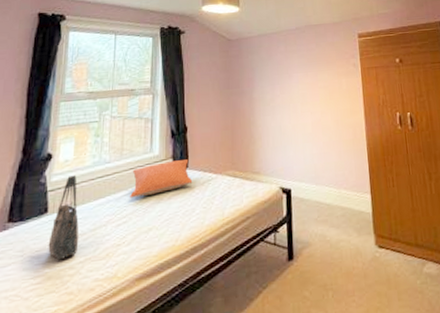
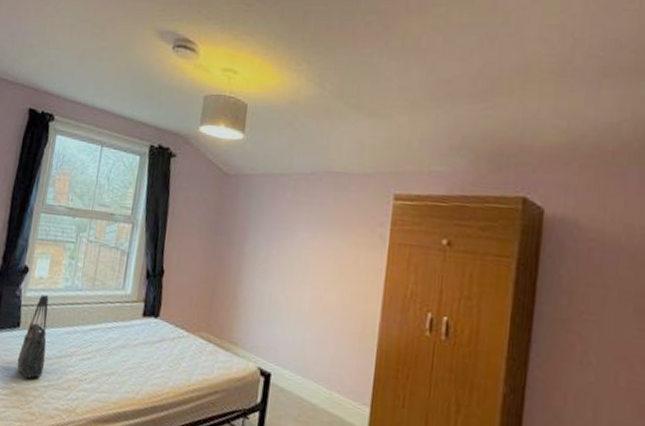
pillow: present [130,159,193,198] -> none [97,303,162,338]

